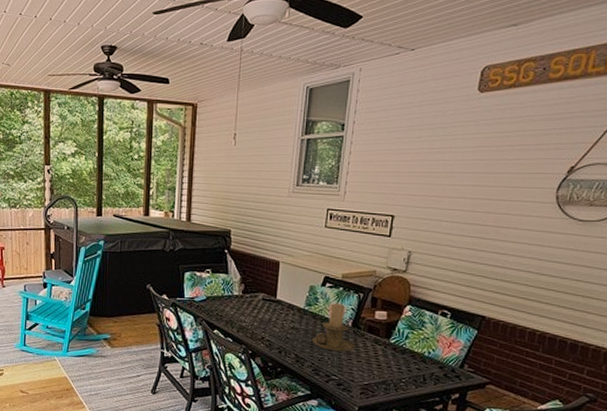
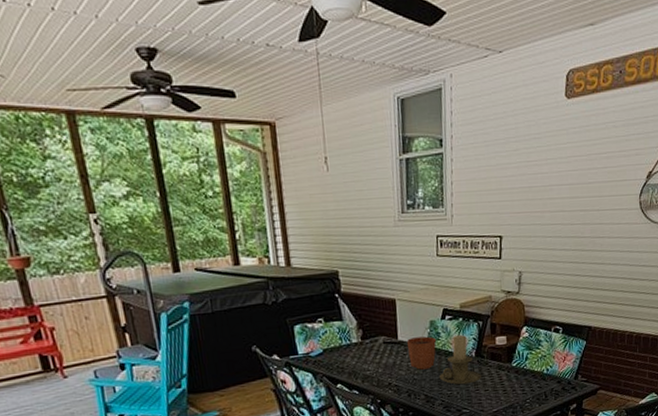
plant pot: none [285,291,314,330] -> present [407,326,437,370]

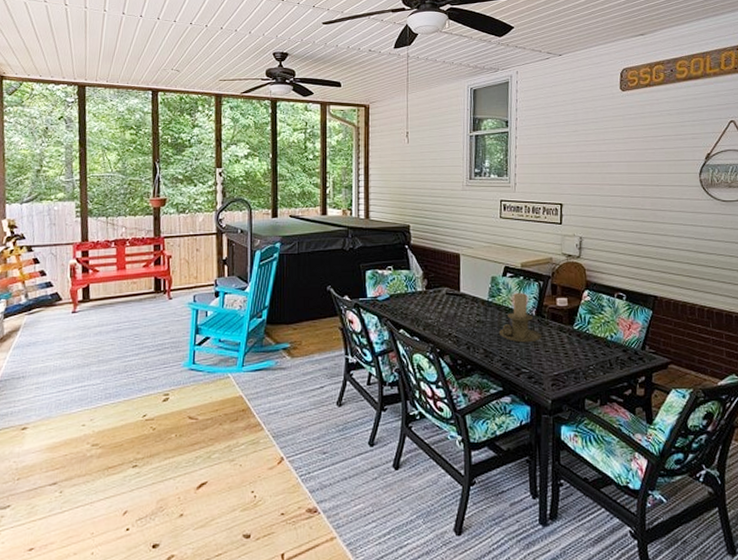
plant pot: present [407,326,437,370] -> none [469,282,498,323]

